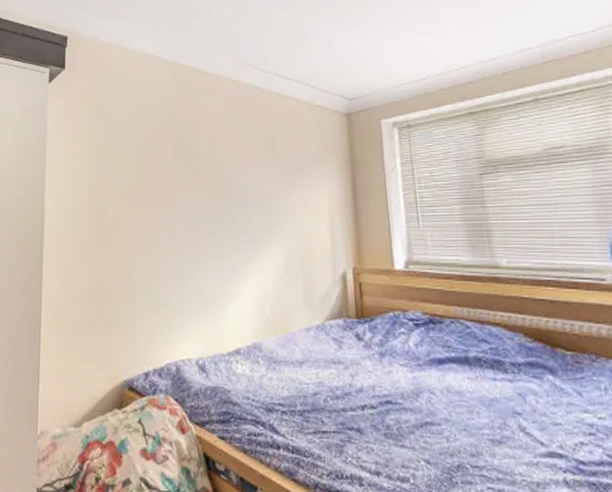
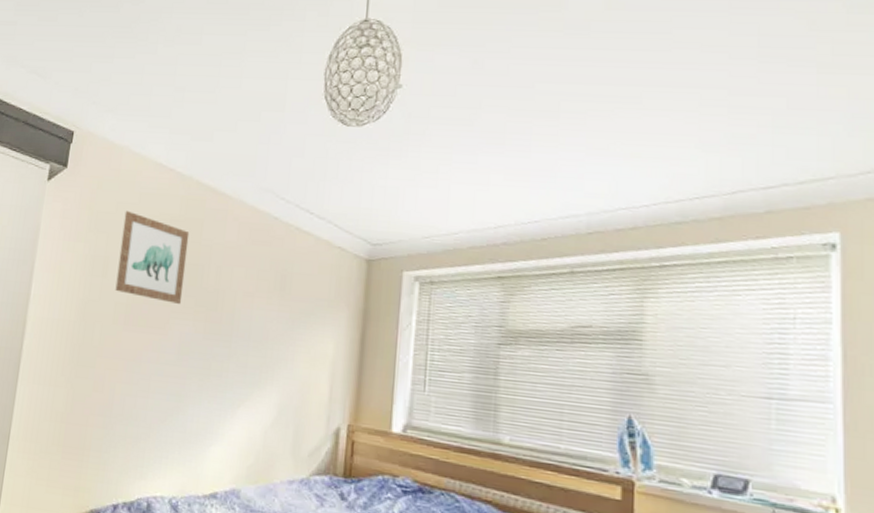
wall art: none [121,99,183,177] -> present [115,210,190,304]

